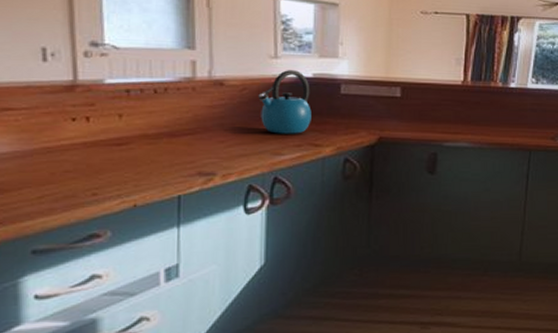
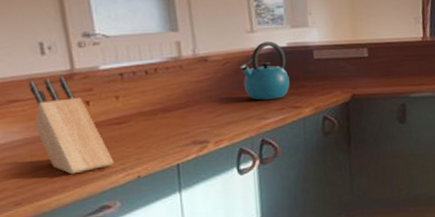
knife block: none [26,87,110,196] -> present [29,76,114,175]

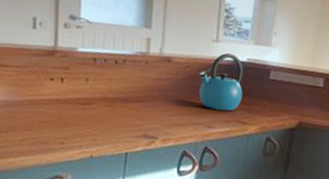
knife block: present [29,76,114,175] -> none [16,50,74,142]

